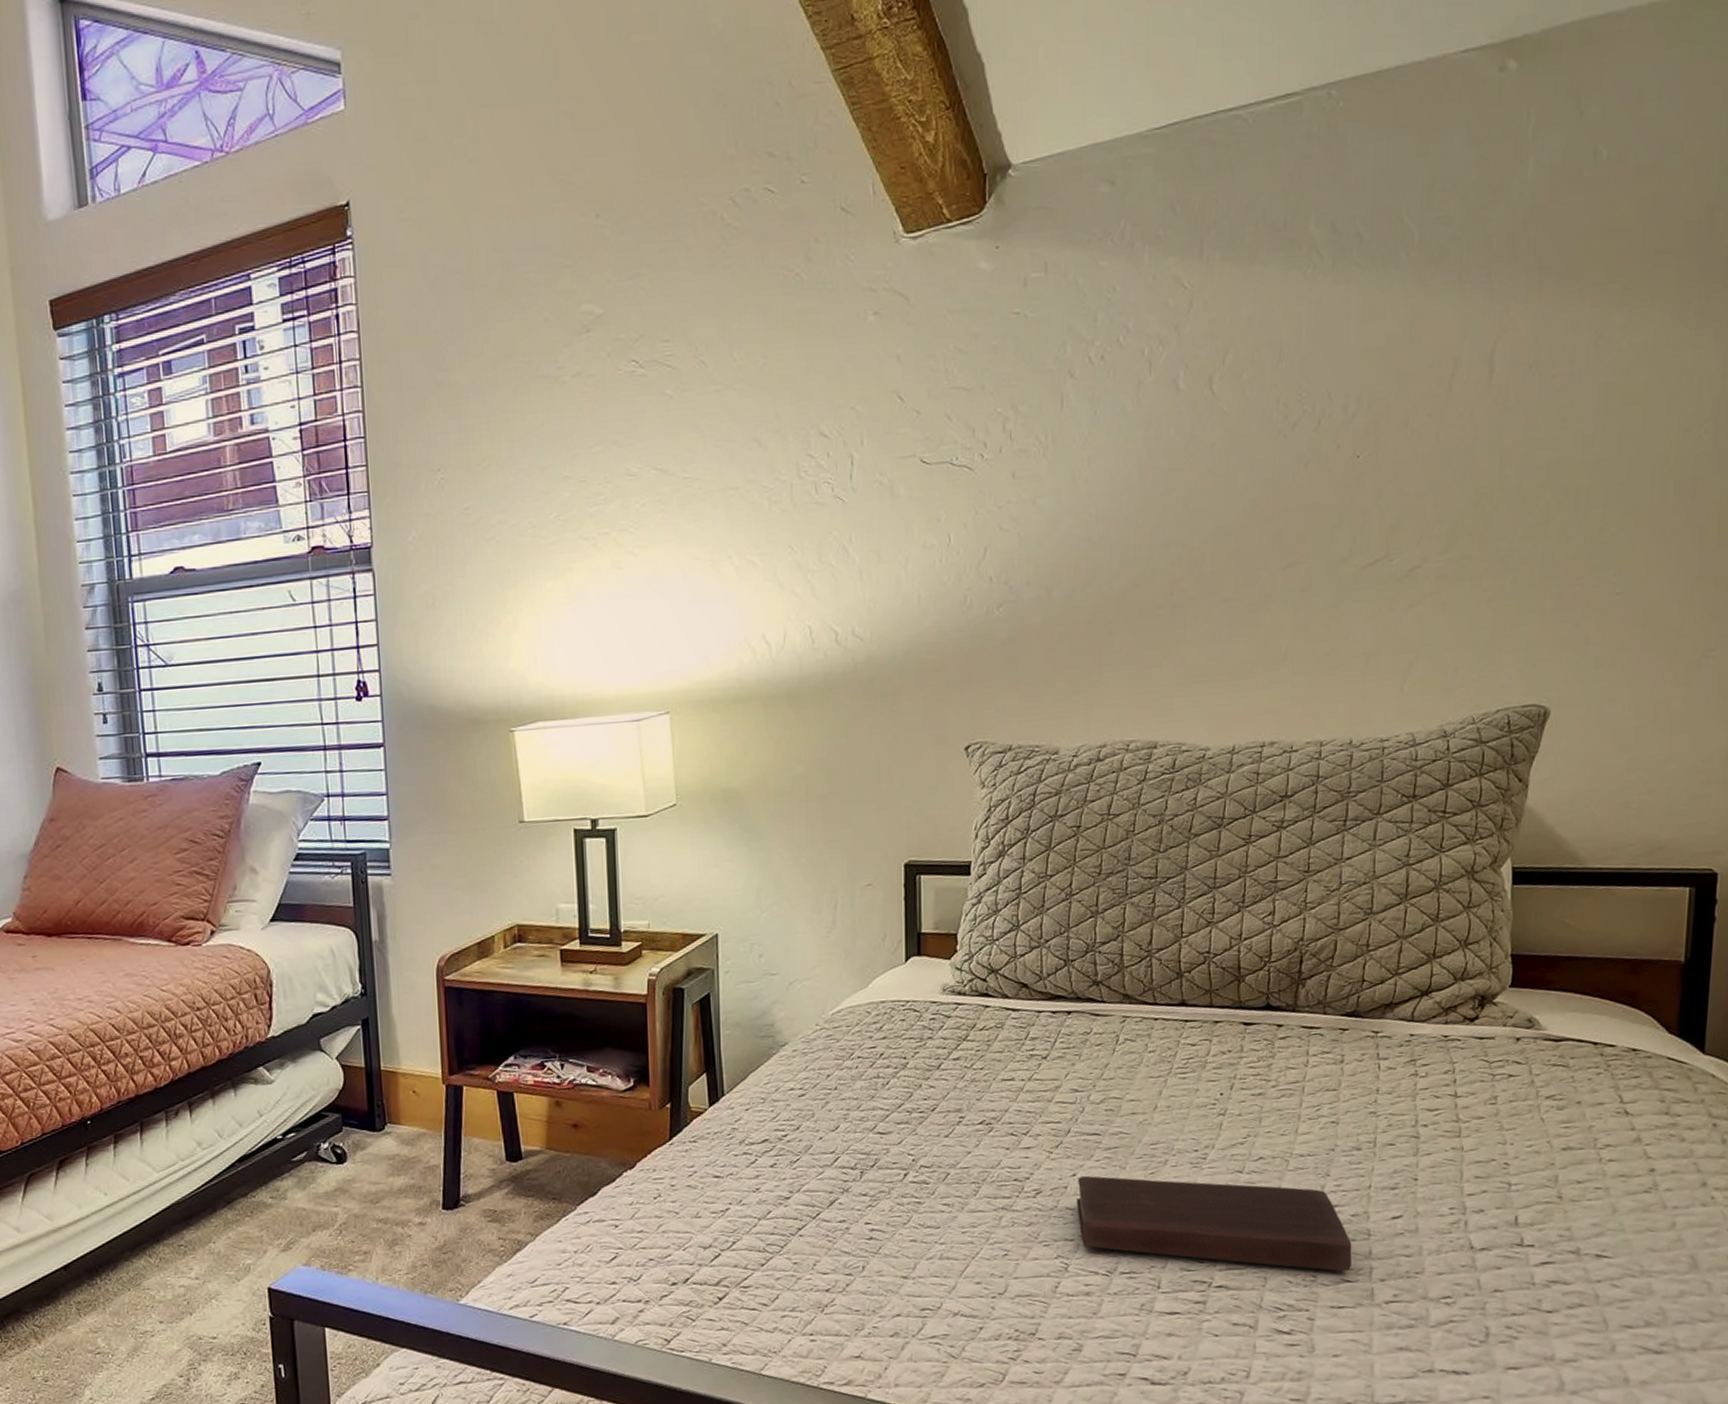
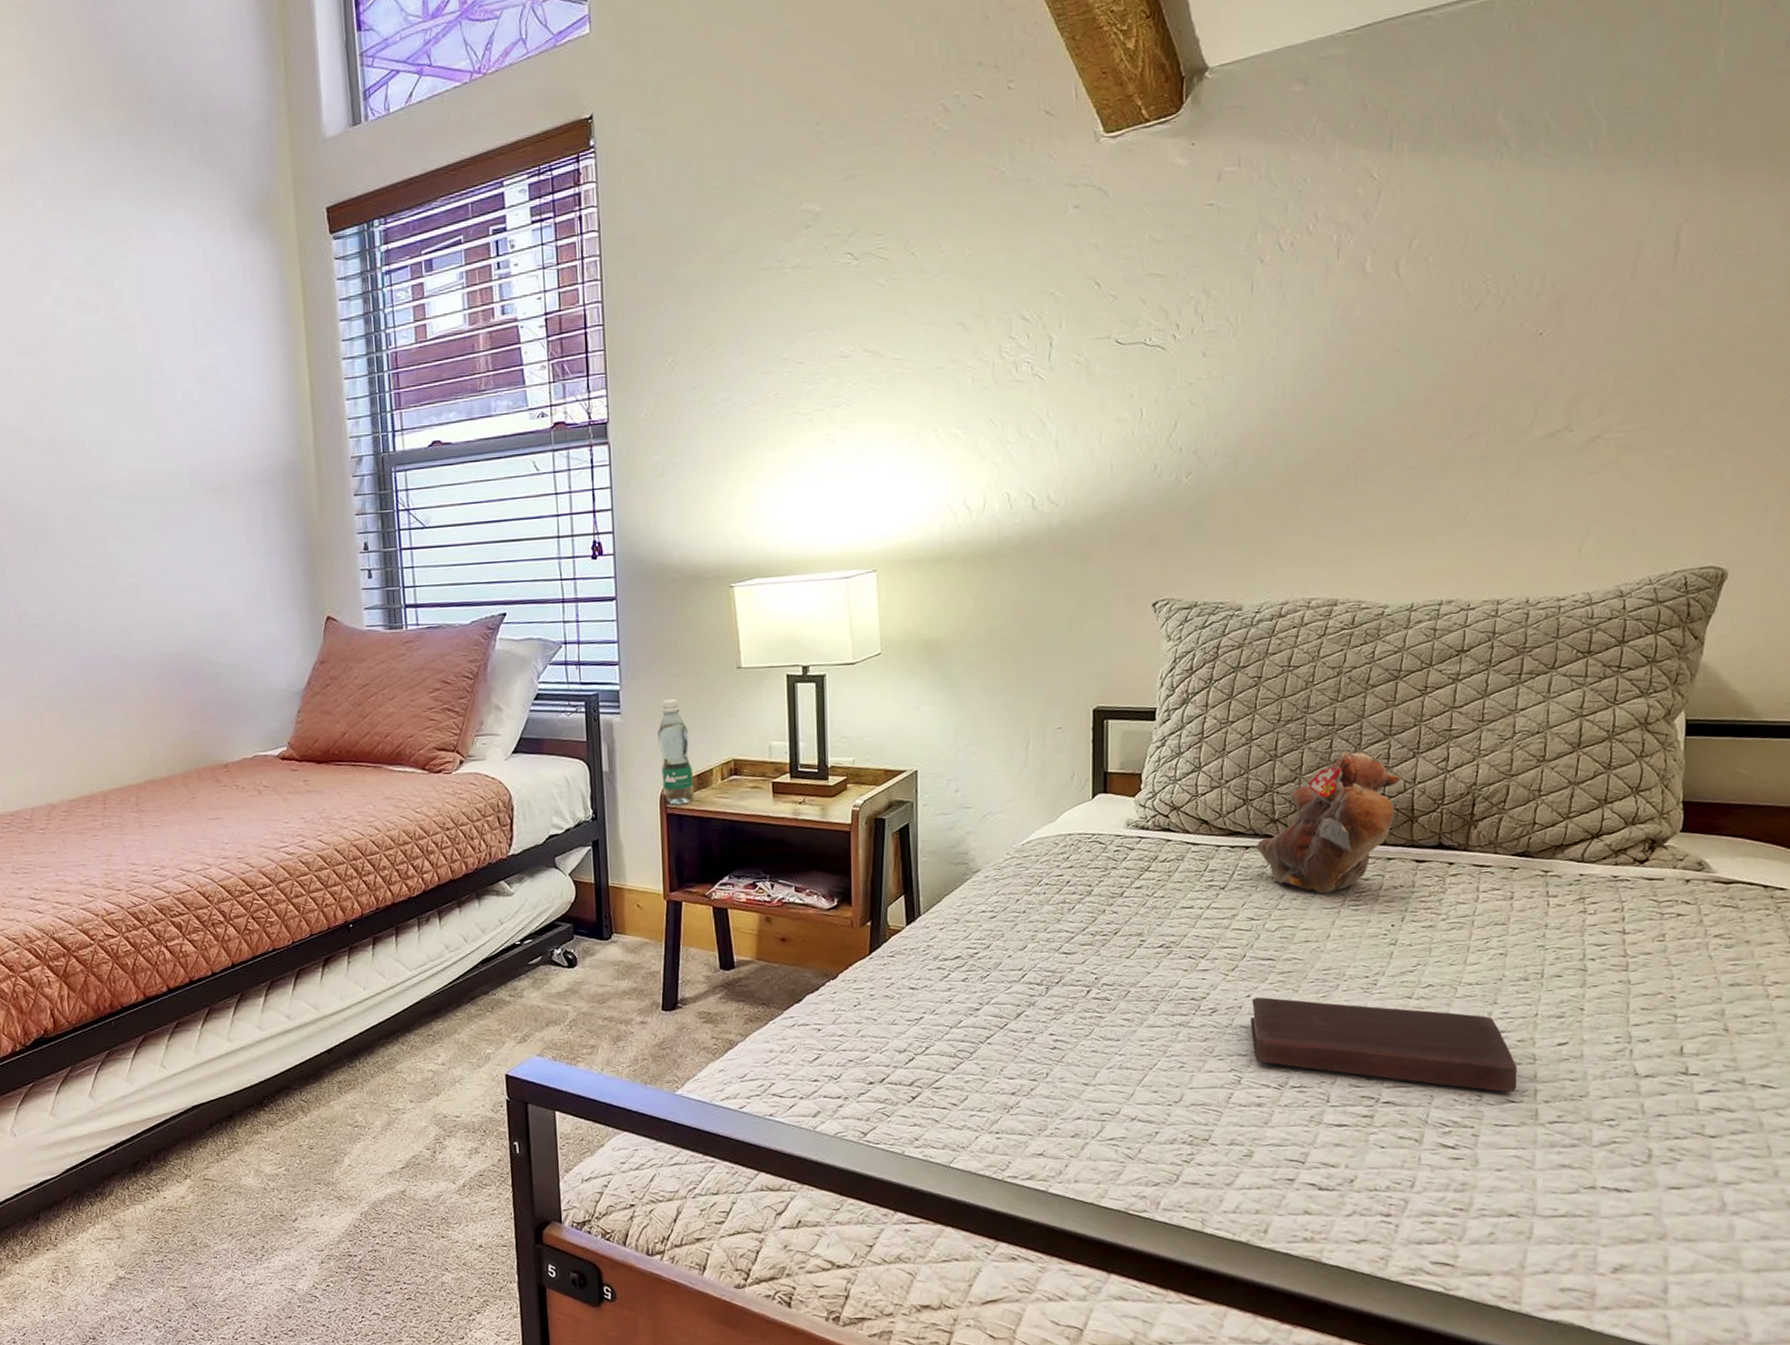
bottle: none [433,857,475,977] -> present [658,698,695,805]
plush toy: none [1079,906,1227,1062] -> present [1257,751,1402,894]

